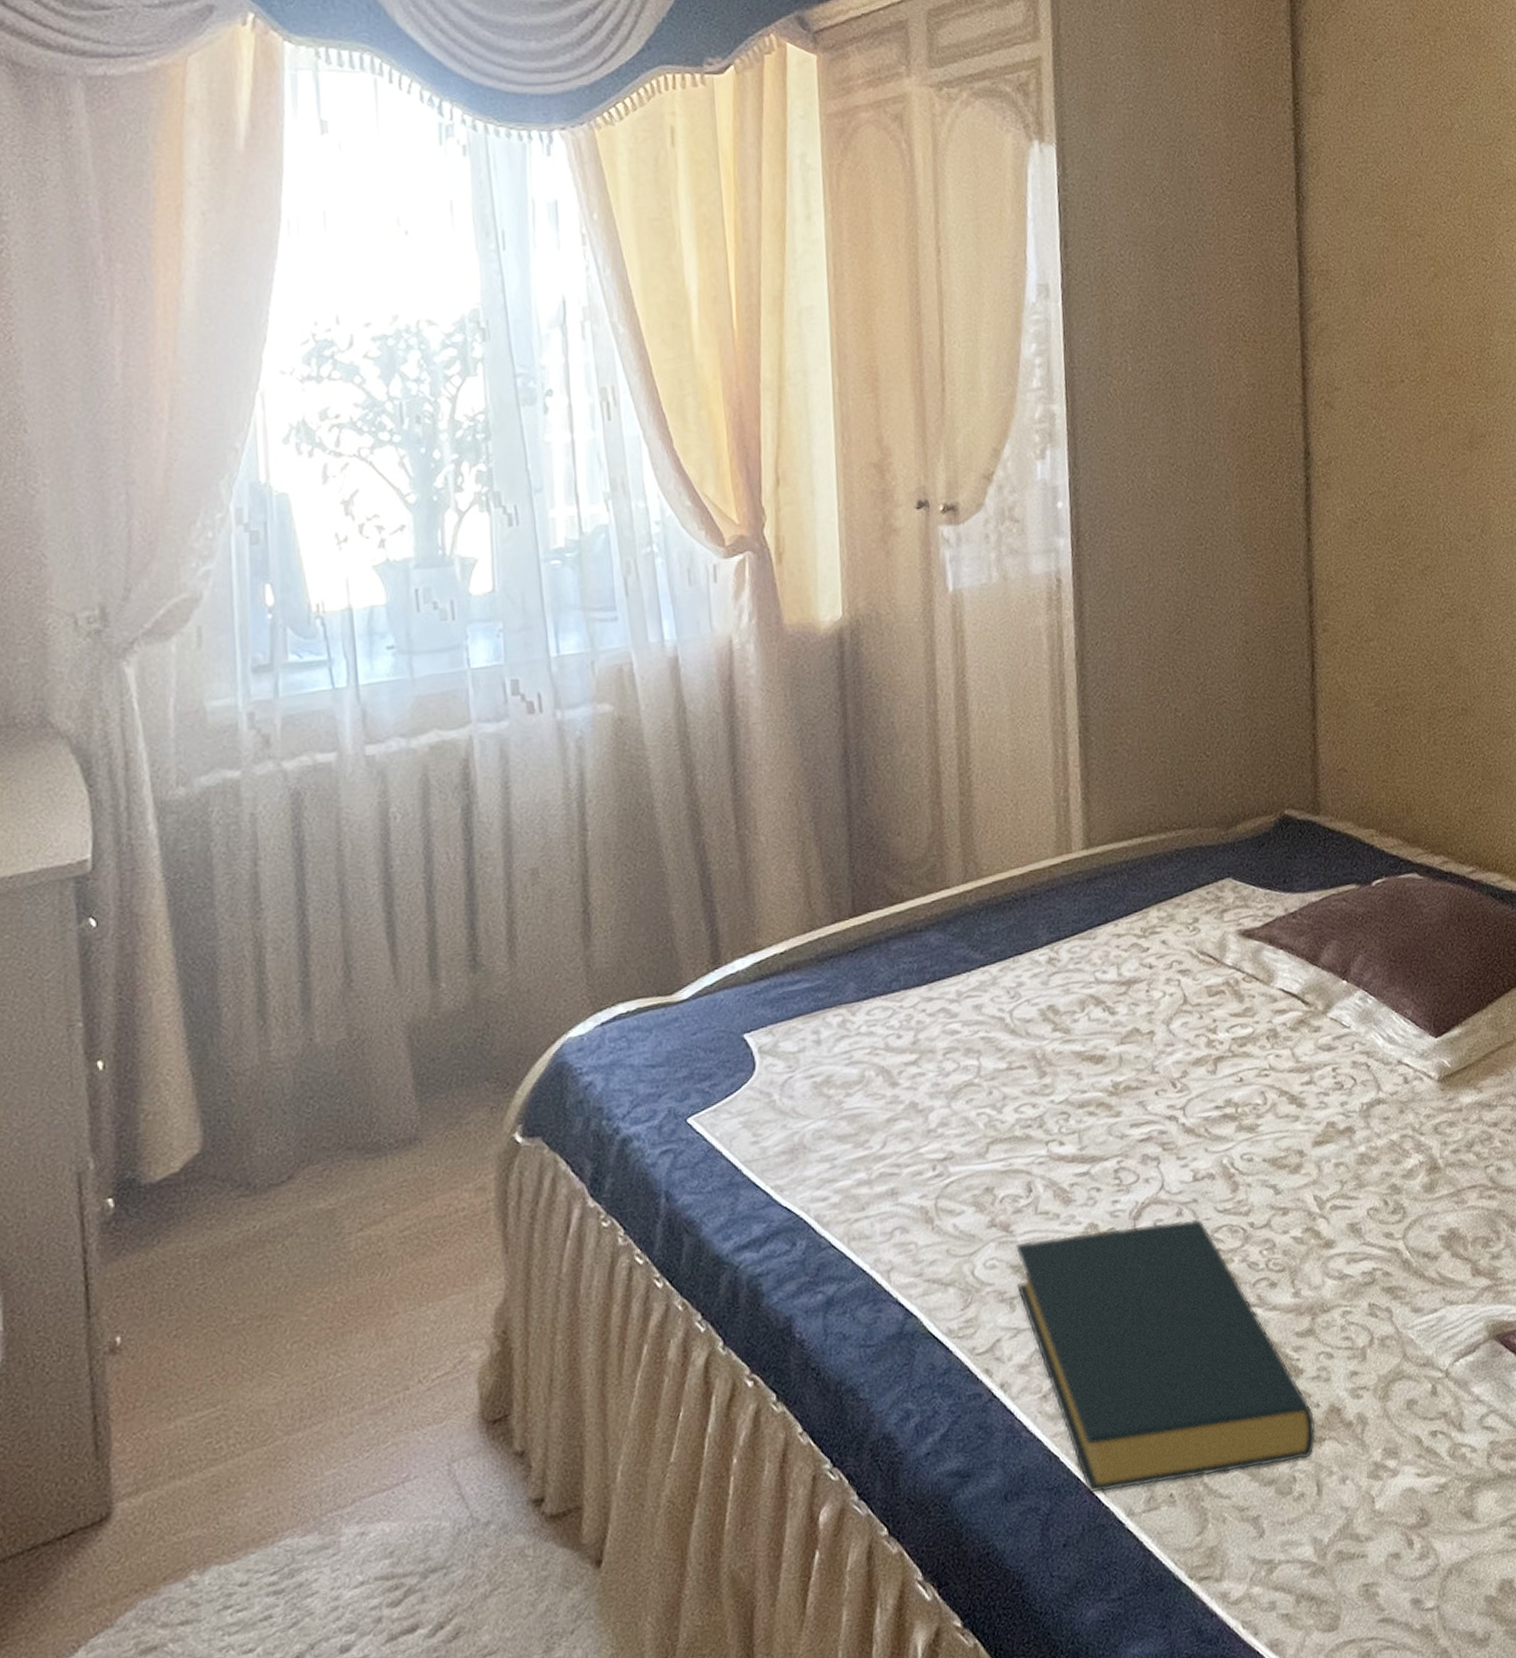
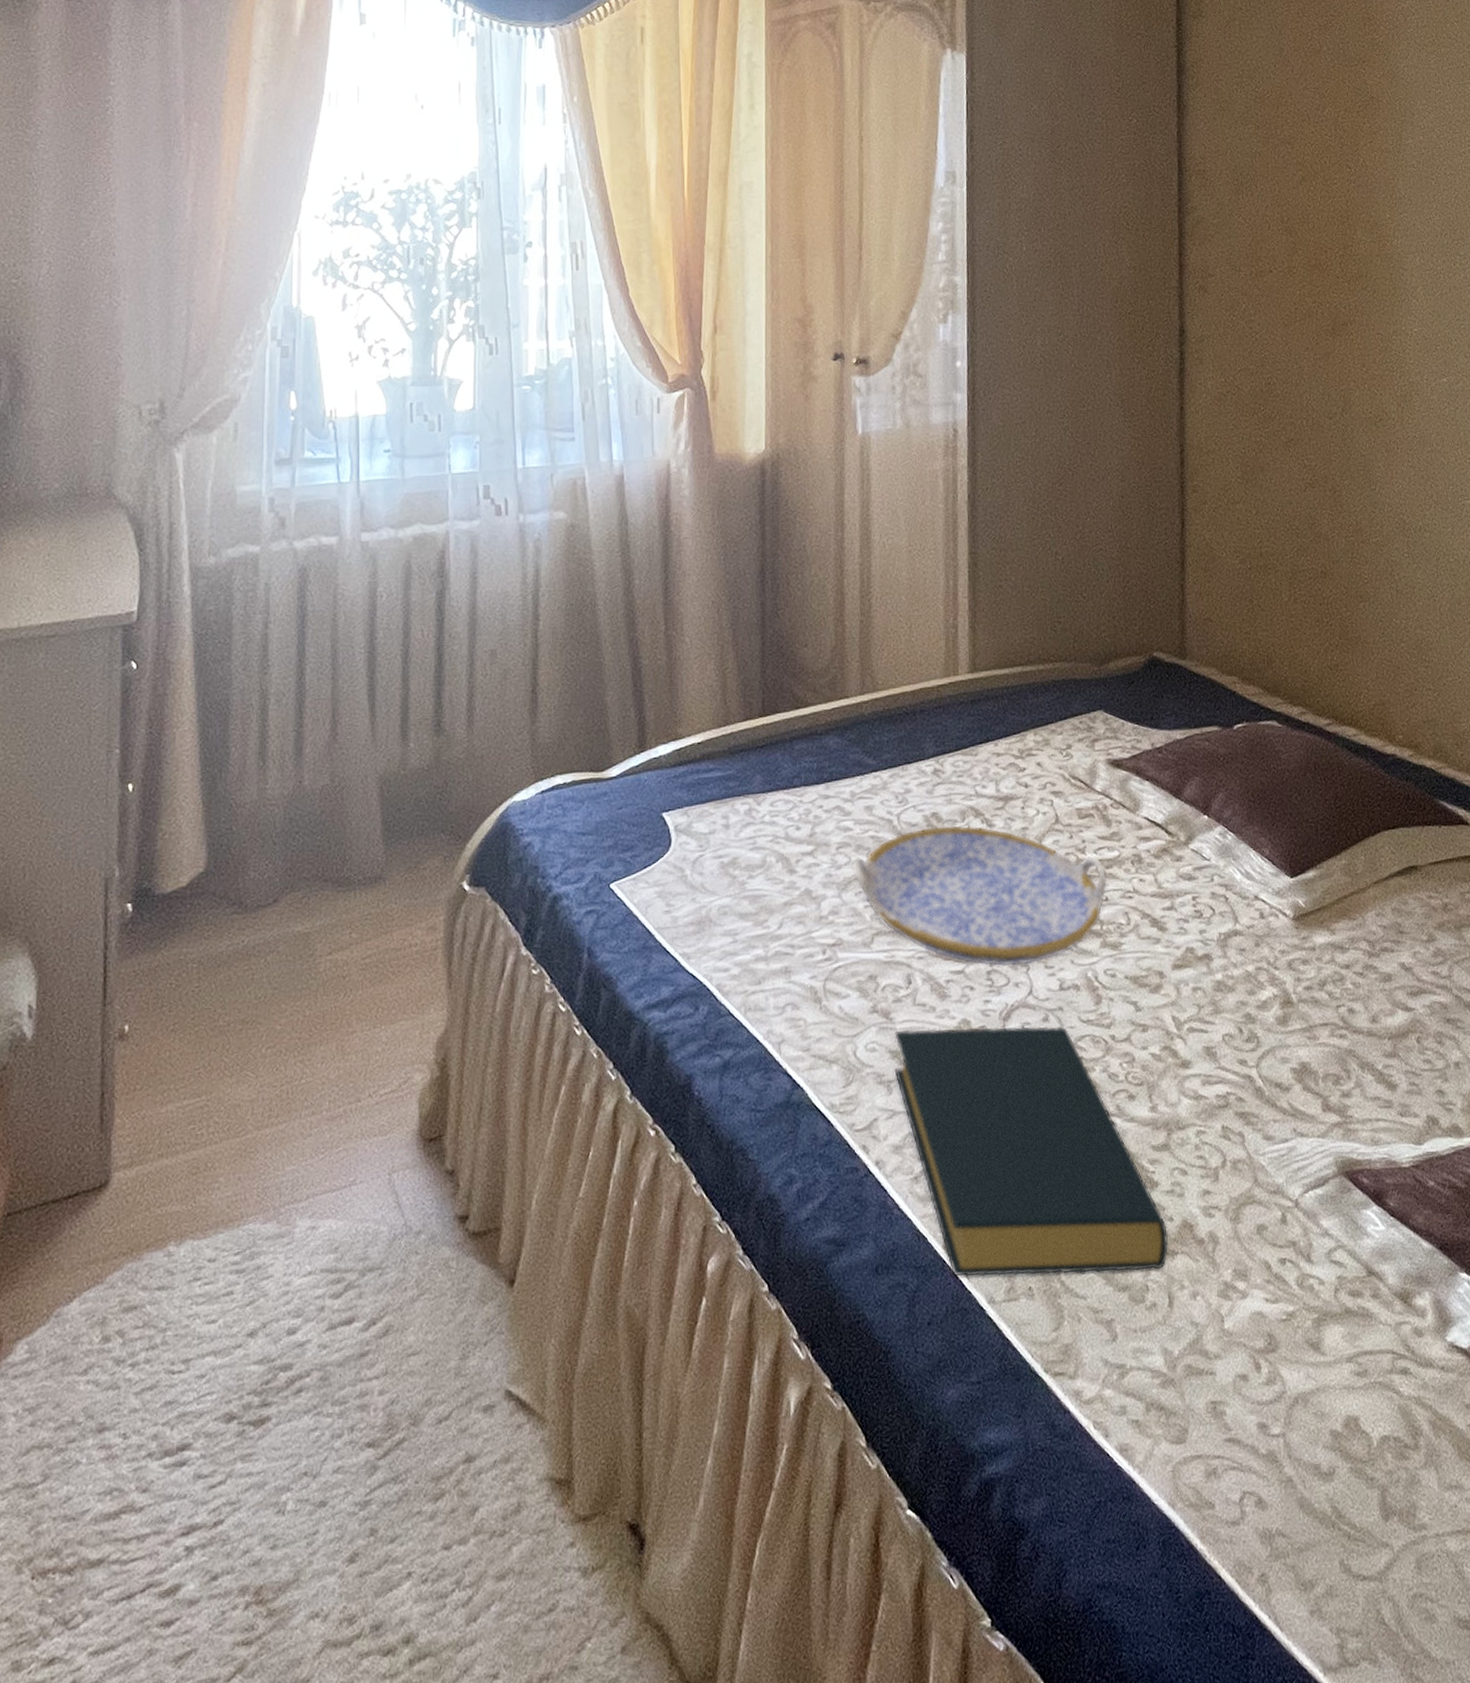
serving tray: none [961,1015,1242,1164] -> present [852,825,1108,966]

